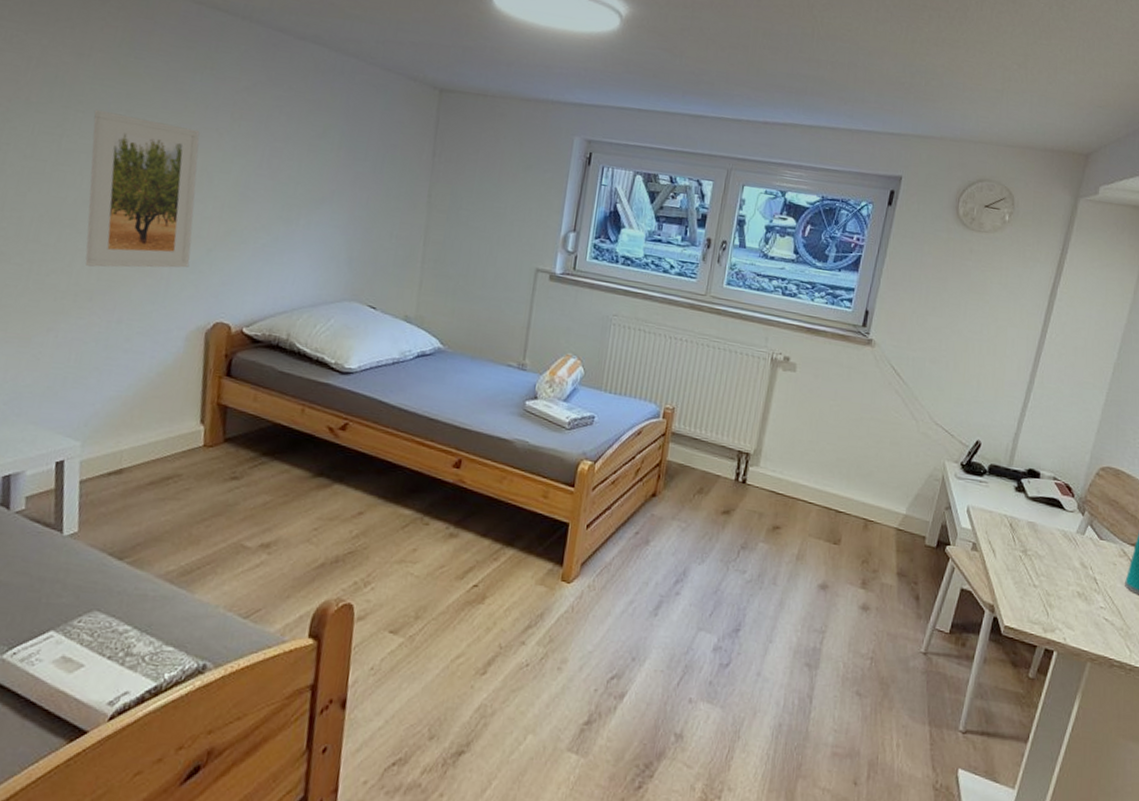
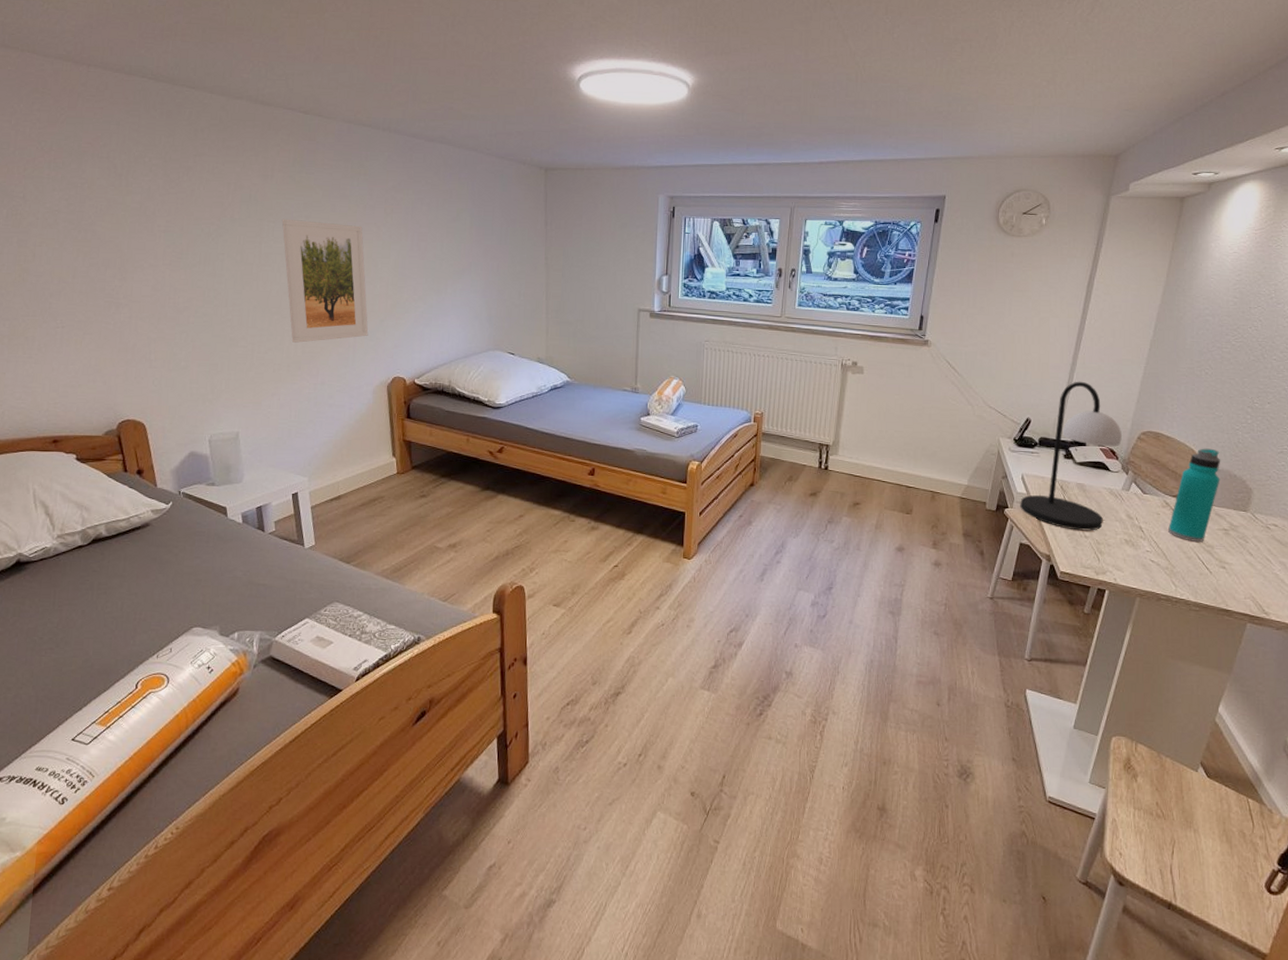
table lamp: none [963,402,1079,580] -> present [1020,381,1122,531]

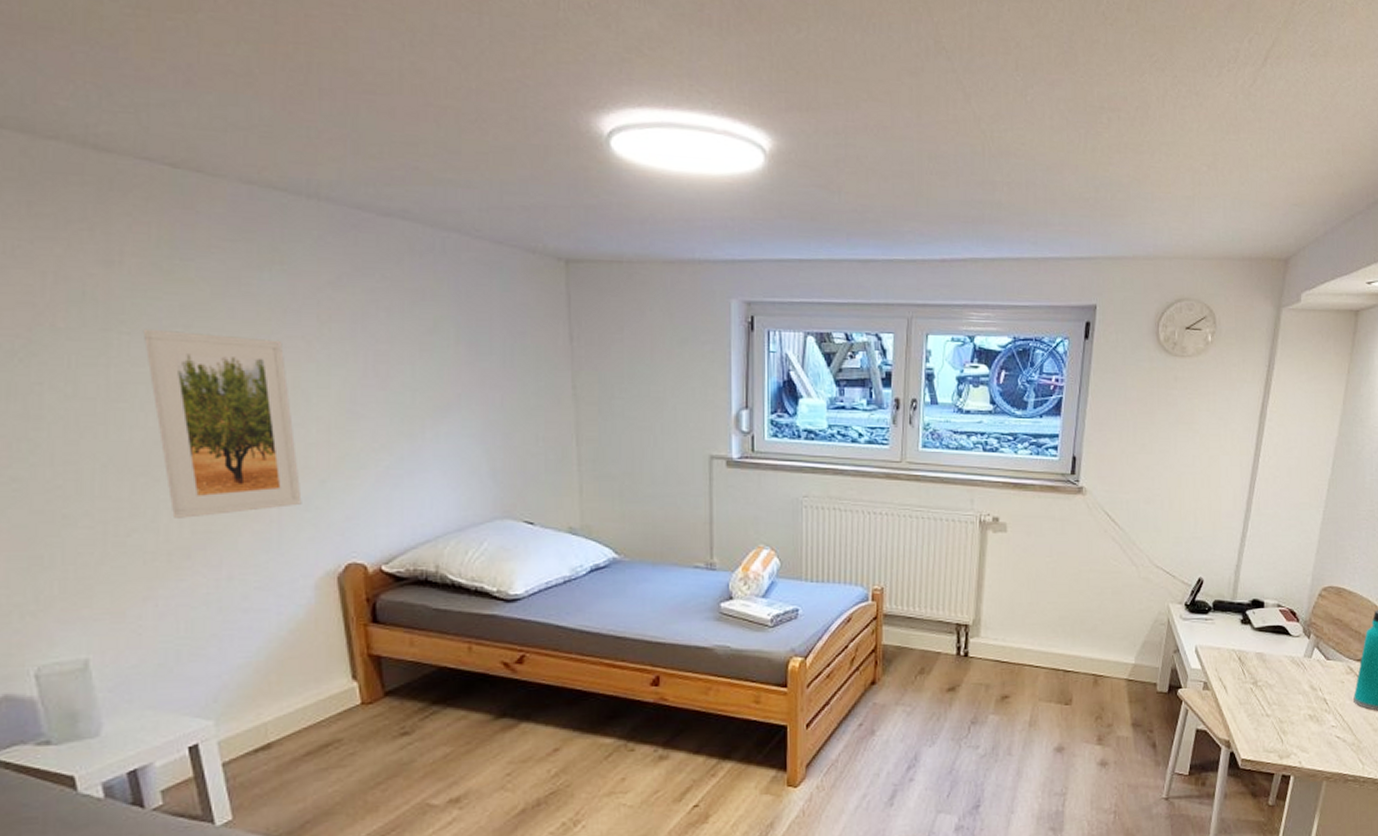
table lamp: present [1020,381,1122,531] -> none [1194,531,1302,709]

